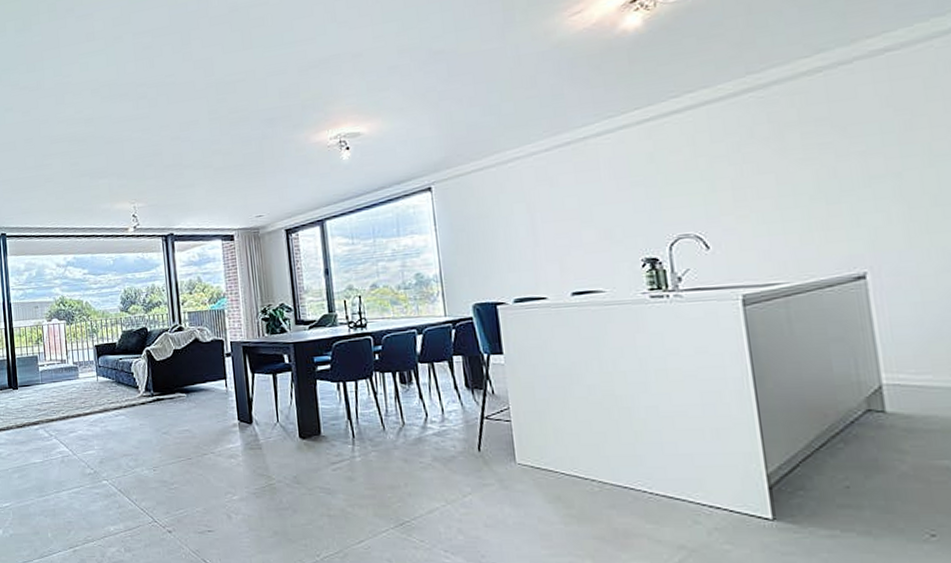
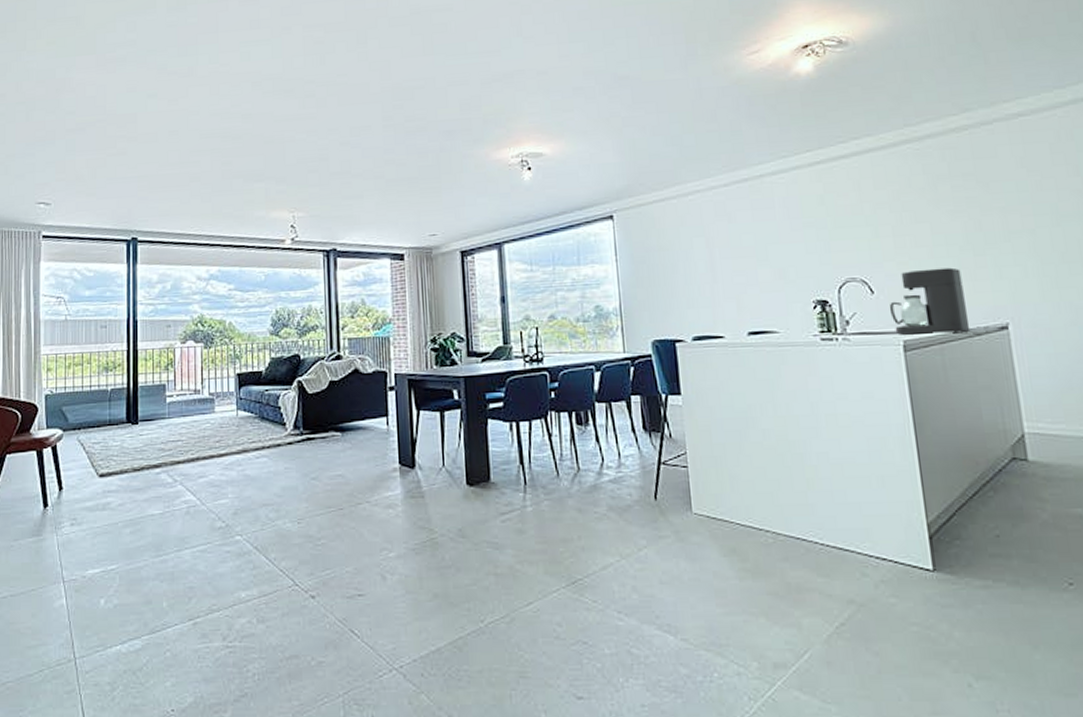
coffee maker: none [726,218,821,289] -> present [889,267,971,335]

